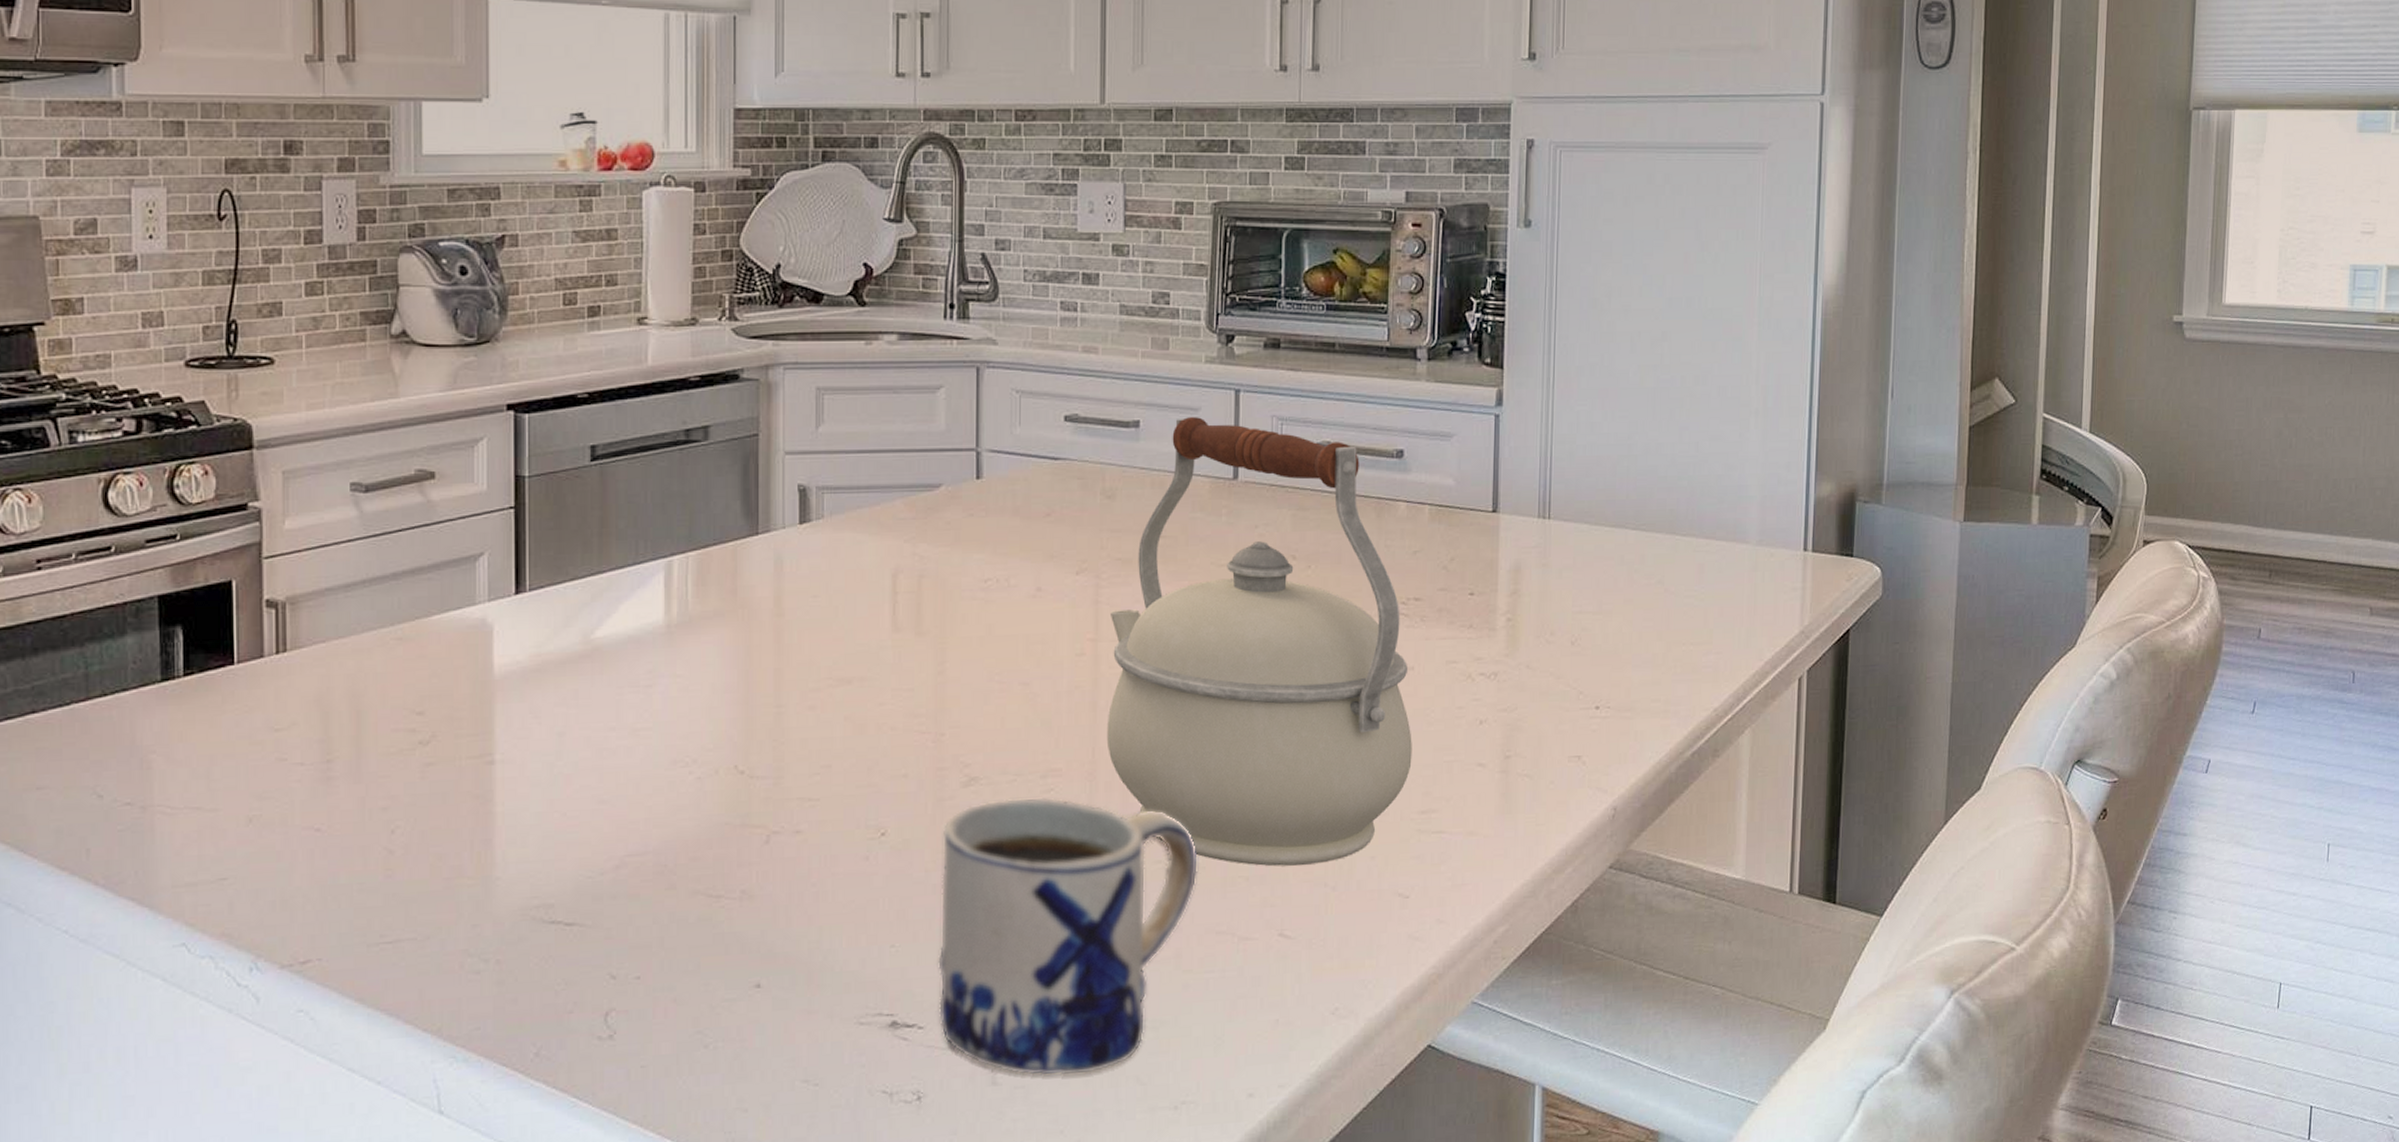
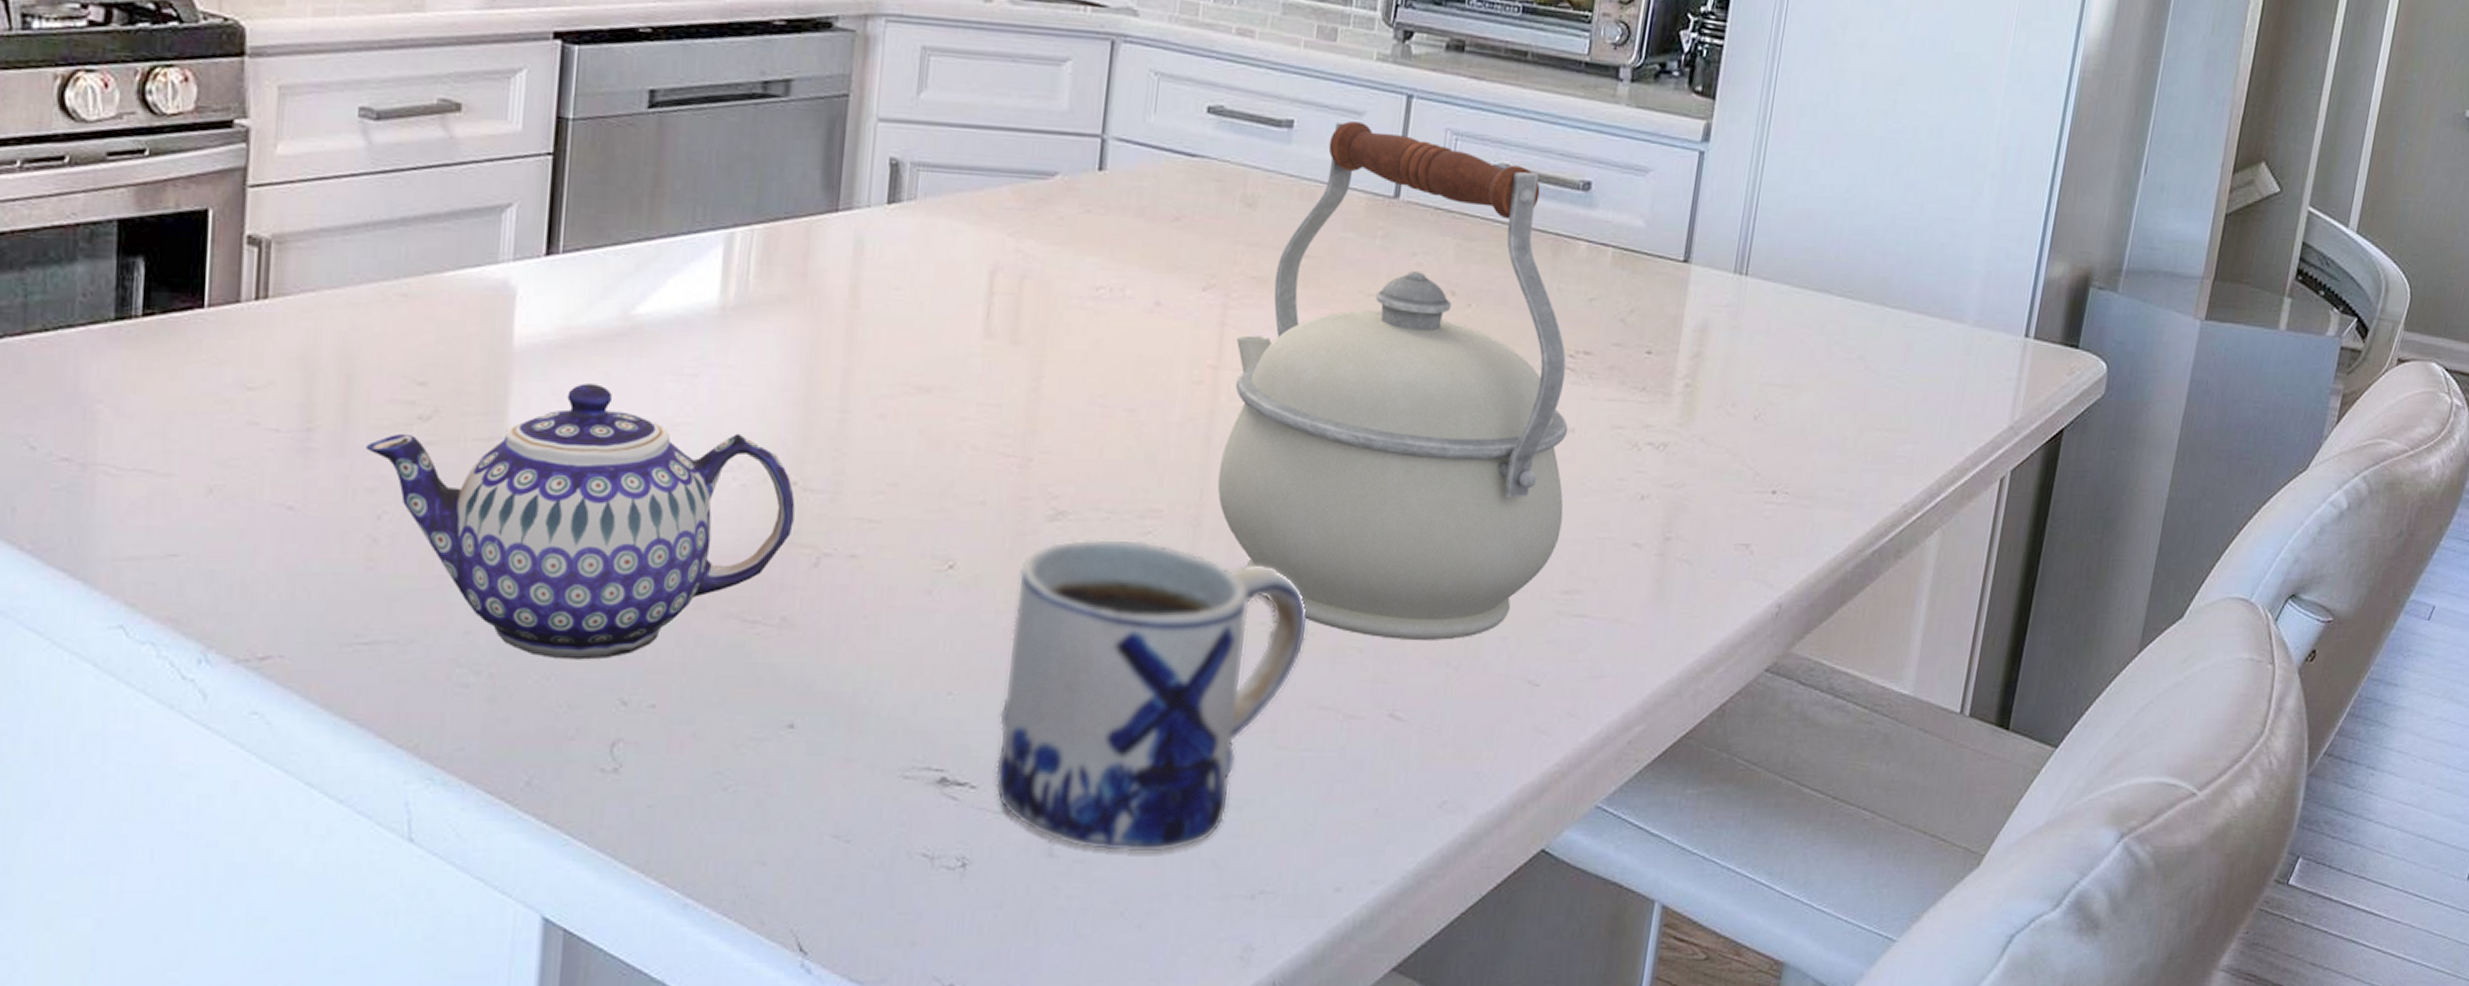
teapot: none [376,701,744,943] -> present [365,383,795,660]

